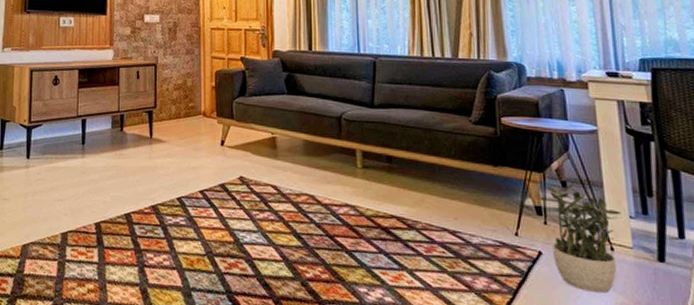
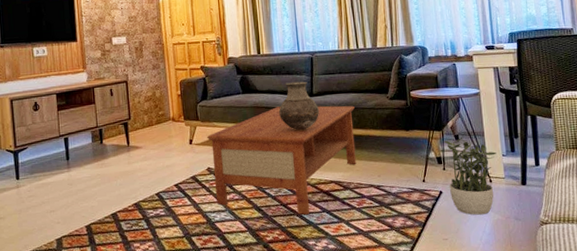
coffee table: none [241,115,426,254] -> present [206,105,357,215]
vase: none [331,88,382,148] -> present [279,81,320,131]

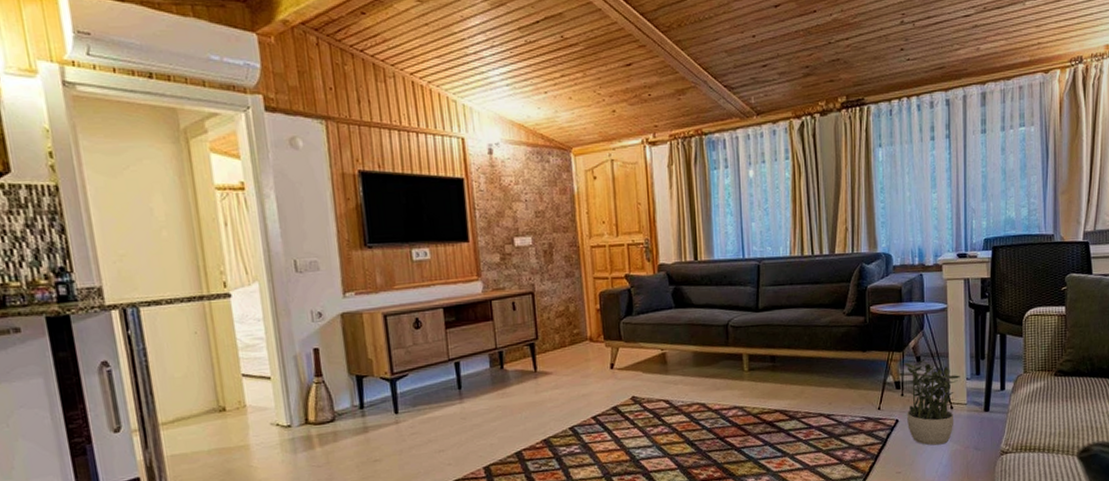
coffee table: present [206,105,357,215] -> none [631,322,806,449]
vase: present [279,81,320,131] -> none [718,294,766,353]

